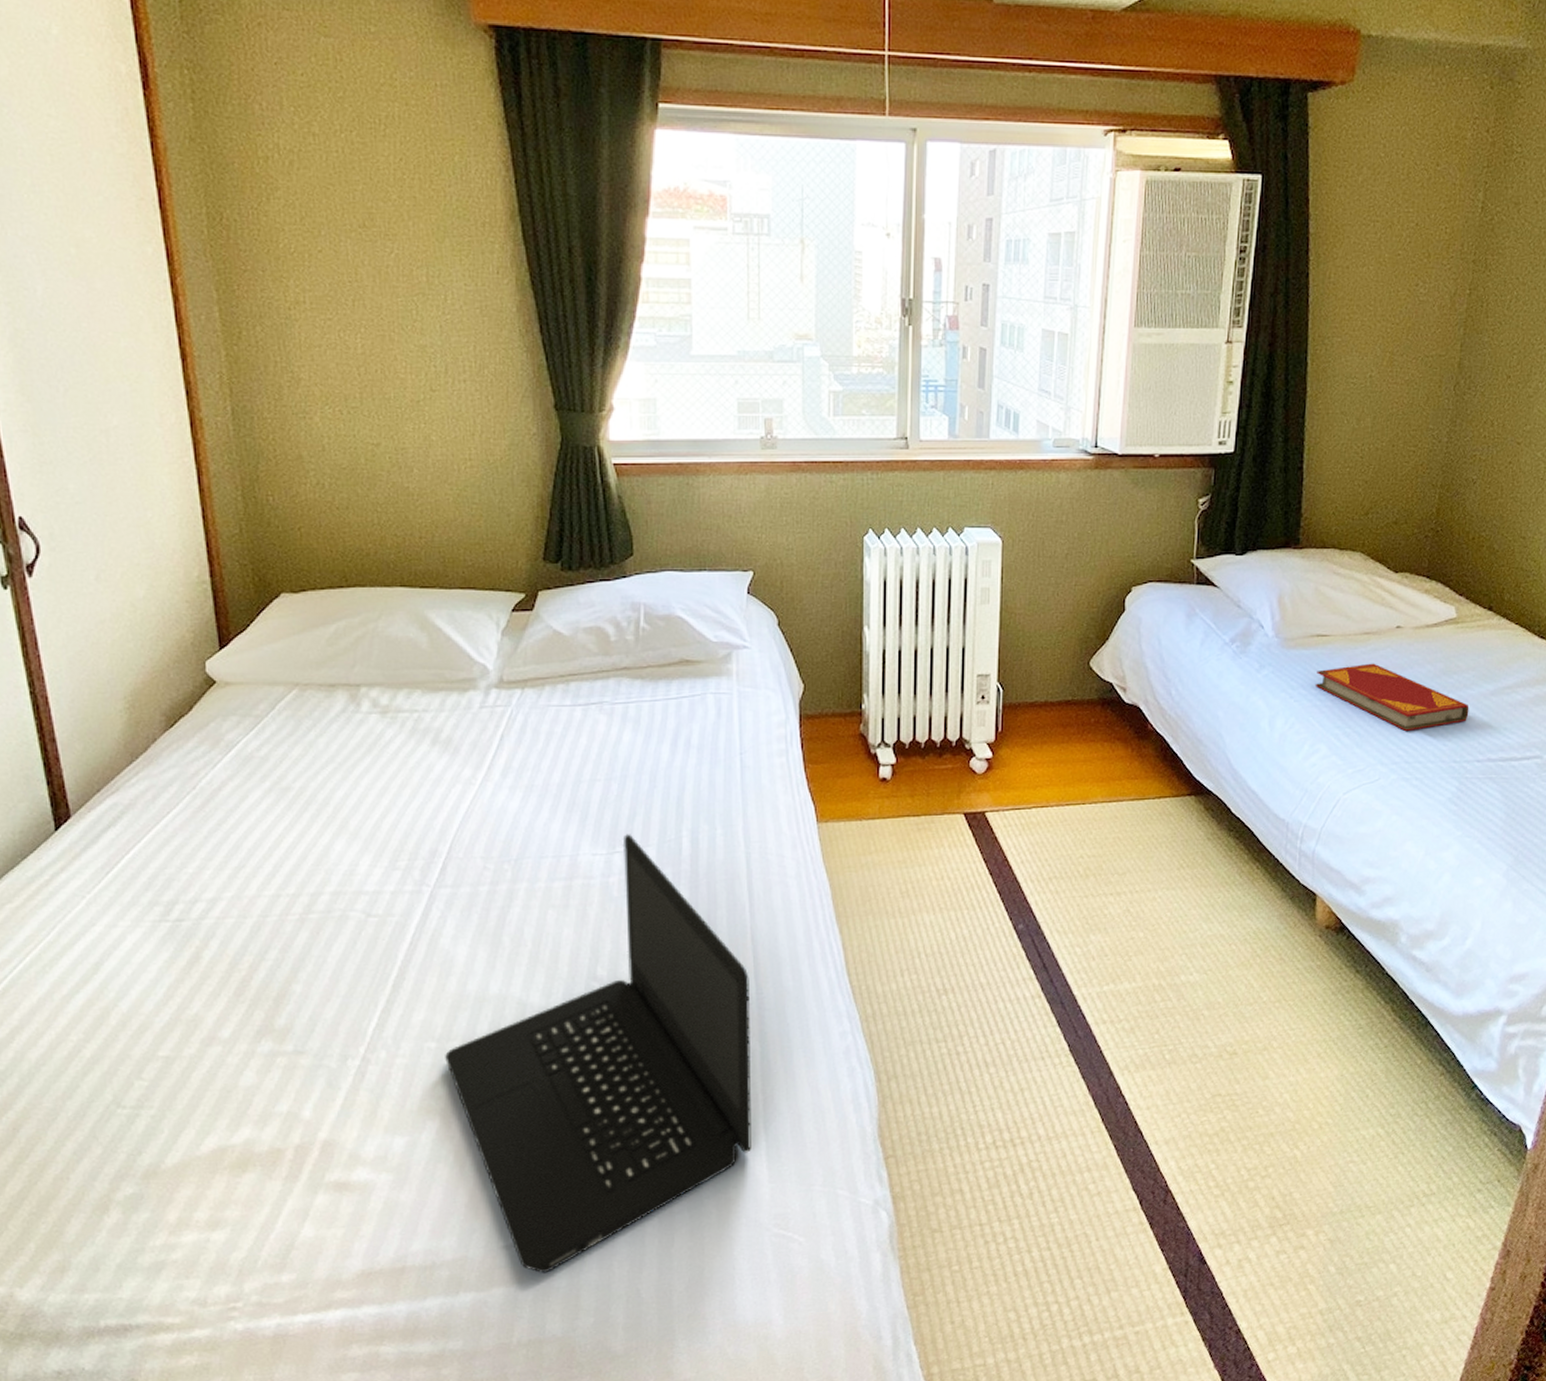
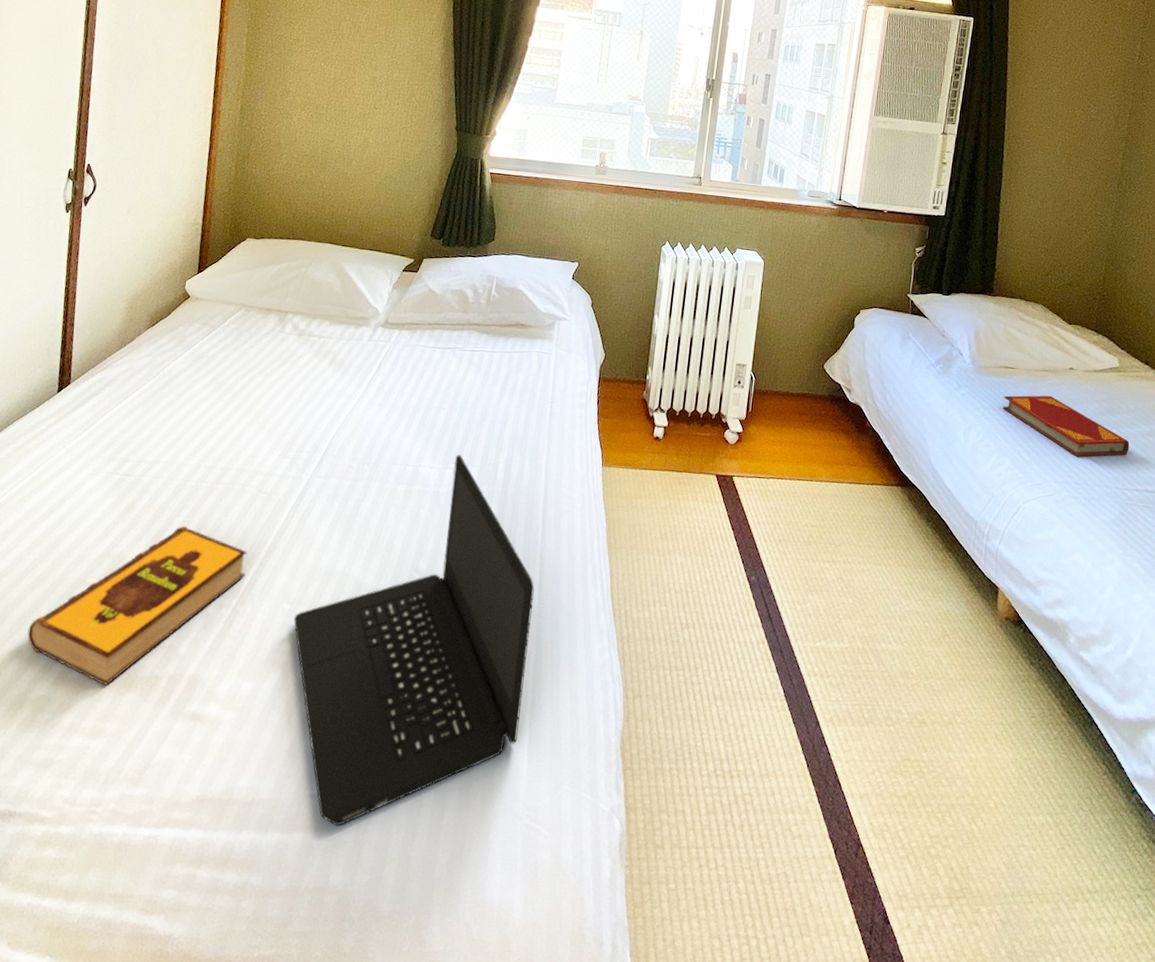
hardback book: none [91,970,370,1170] -> present [27,525,247,686]

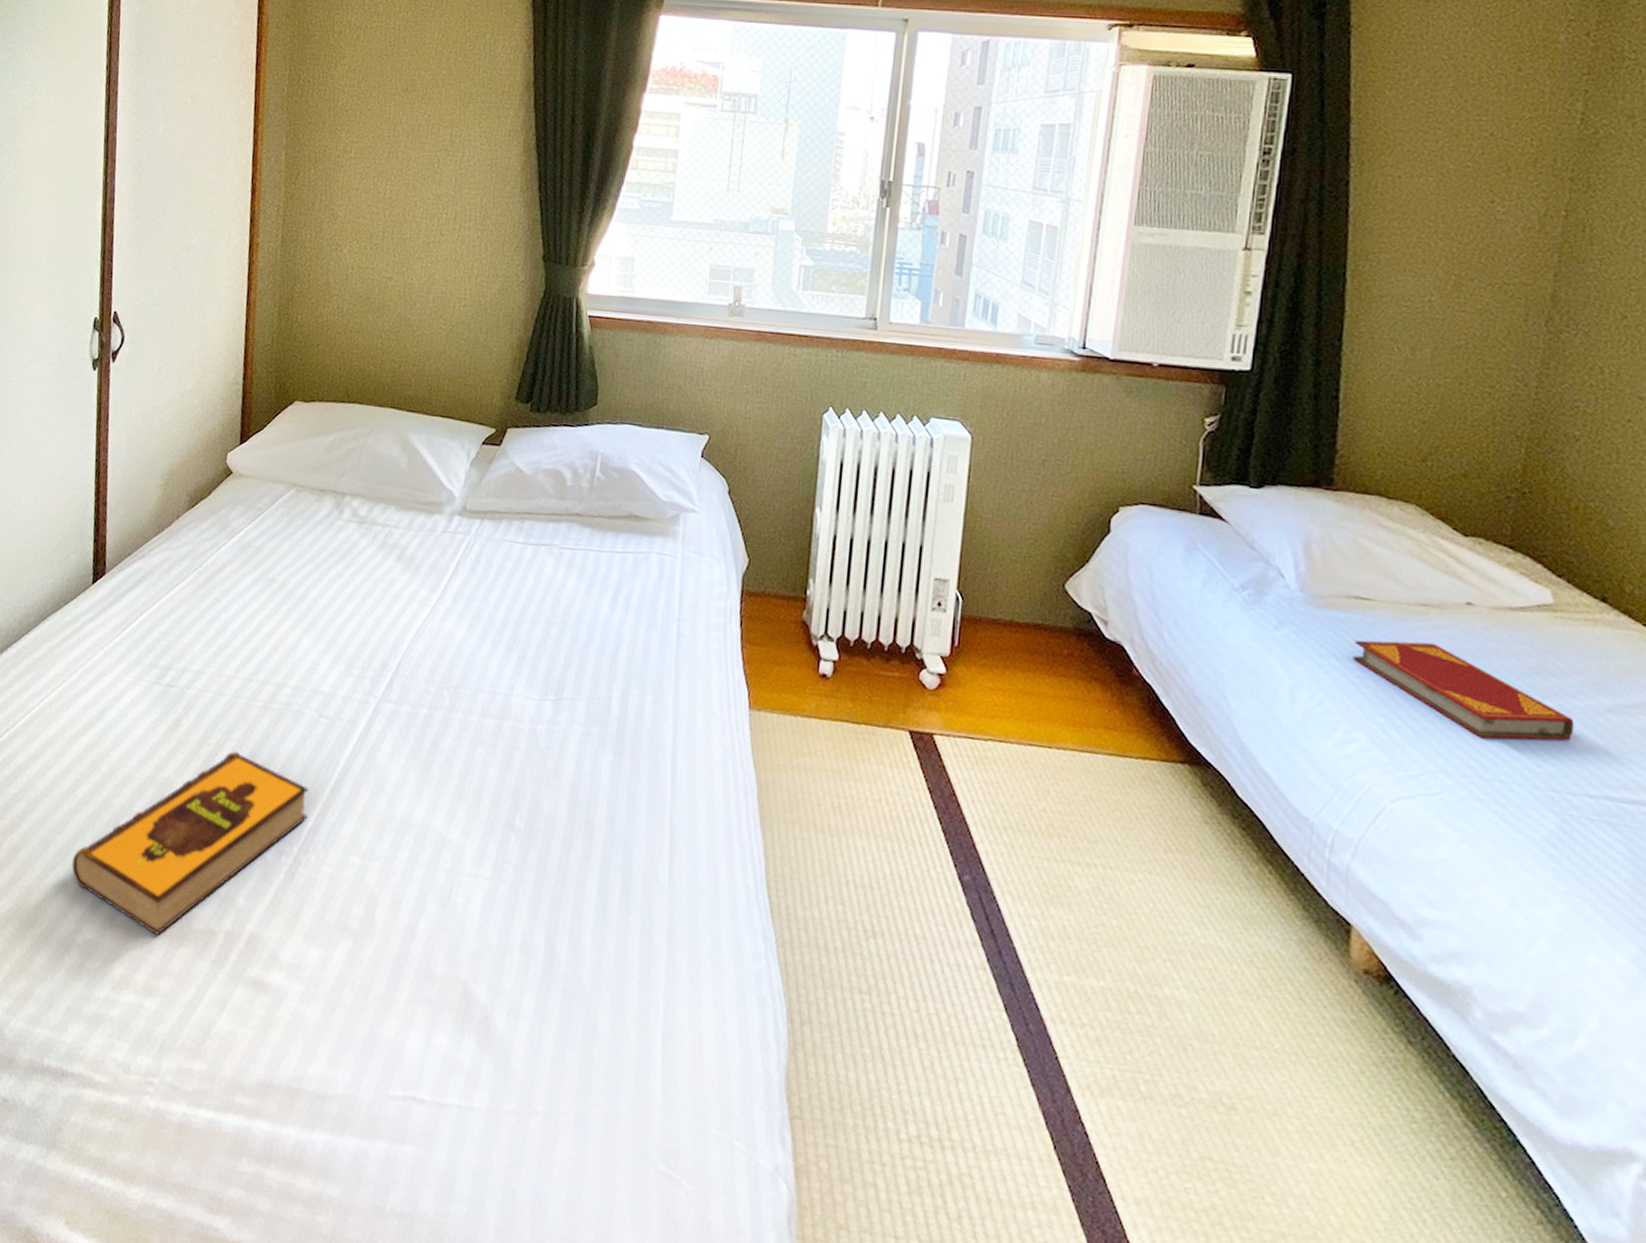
laptop: present [293,454,535,826] -> none [366,683,664,1140]

